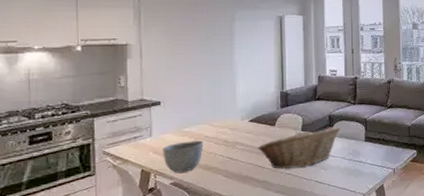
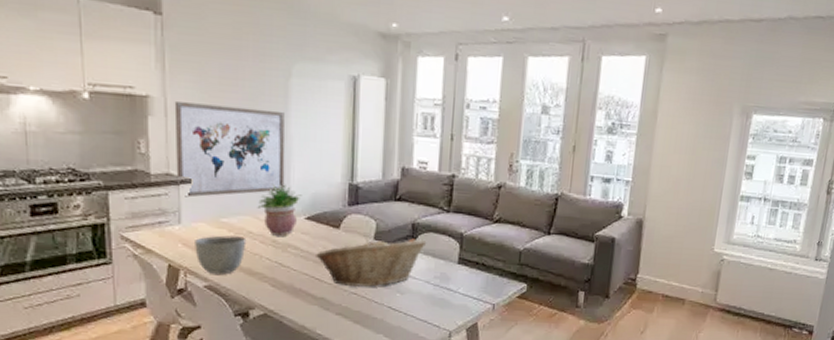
wall art: none [147,45,232,116] -> present [174,102,286,198]
potted plant: none [211,97,246,138] -> present [257,183,302,237]

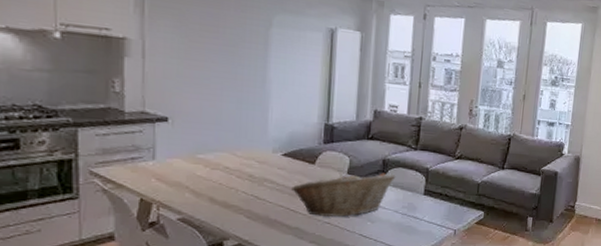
wall art: present [174,102,286,198] -> none [152,44,264,135]
bowl: present [195,235,247,274] -> none [169,170,223,207]
potted plant: present [257,183,302,237] -> none [234,122,279,172]

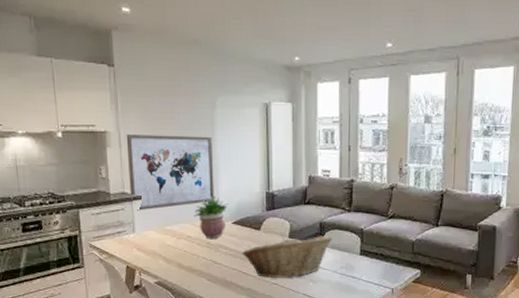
wall art: none [152,44,264,135] -> present [126,135,215,211]
potted plant: none [234,122,279,172] -> present [193,196,229,240]

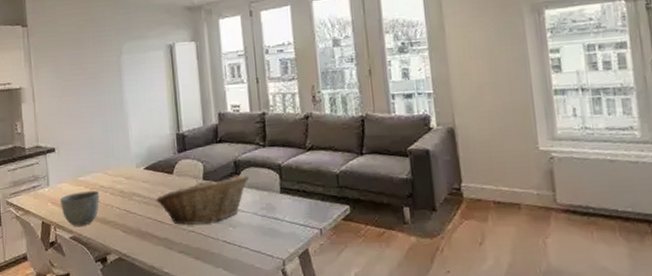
wall art: present [126,135,215,211] -> none [39,83,125,164]
bowl: none [146,240,187,272] -> present [60,191,100,226]
potted plant: present [193,196,229,240] -> none [105,142,140,188]

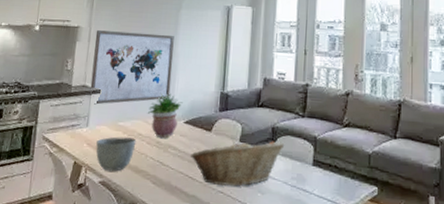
wall art: none [39,83,125,164] -> present [90,30,174,105]
potted plant: none [105,142,140,188] -> present [147,93,183,139]

